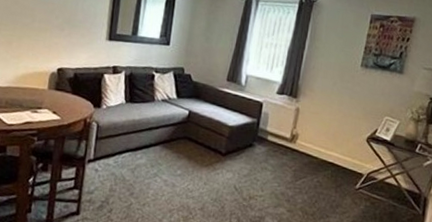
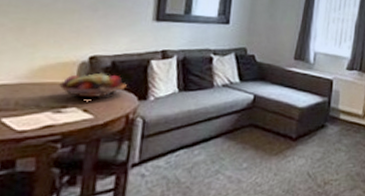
fruit basket: none [36,82,85,103] -> present [59,72,127,98]

